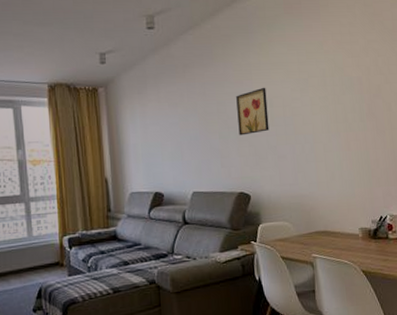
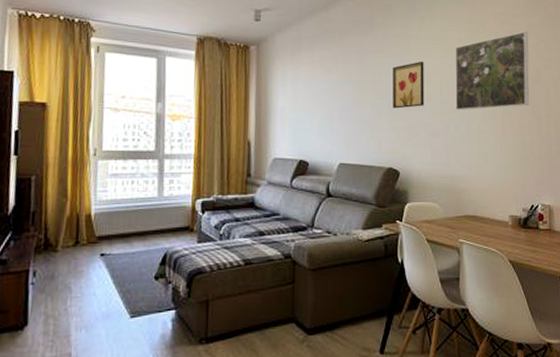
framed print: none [295,48,372,132] -> present [455,31,529,111]

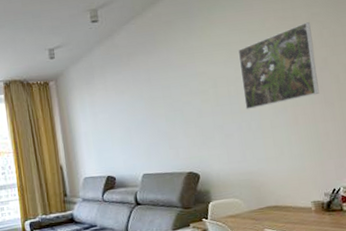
wall art: present [393,61,424,109] -> none [180,68,215,118]

